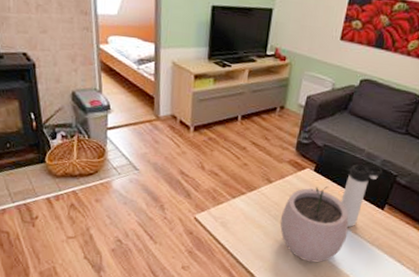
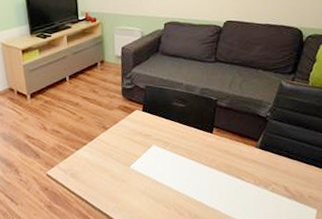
plant pot: present [280,186,349,263] -> none [122,122,186,195]
thermos bottle: present [341,164,383,227] -> none [172,95,204,155]

